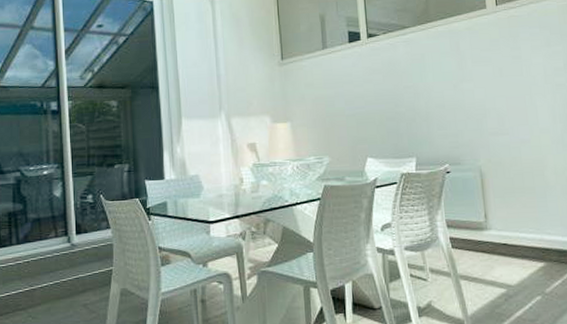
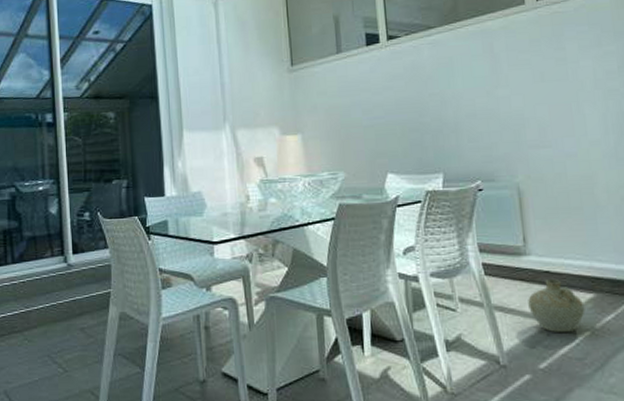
ceramic jug: none [488,251,537,298] -> present [528,279,586,333]

